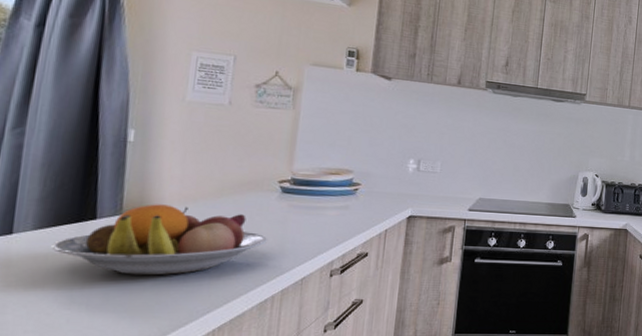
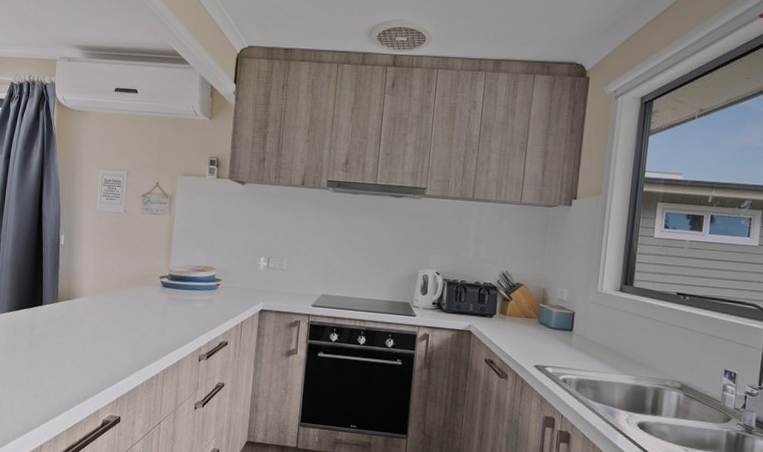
fruit bowl: present [51,204,267,276] -> none [17,294,152,352]

